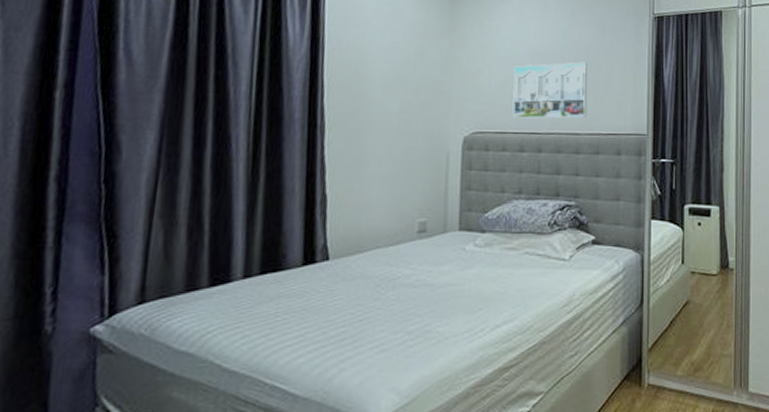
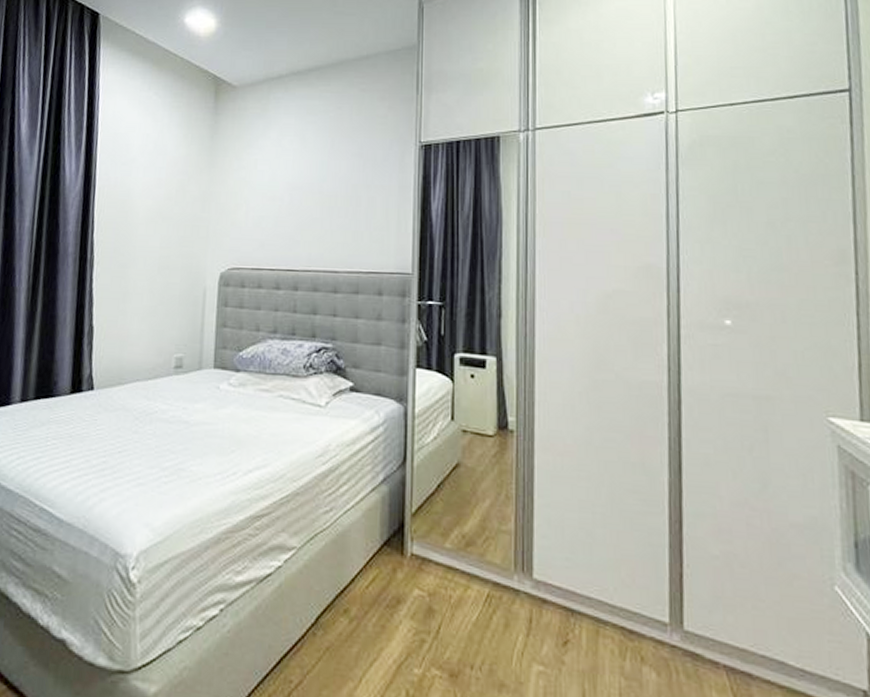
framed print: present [512,61,588,119] -> none [269,195,347,255]

